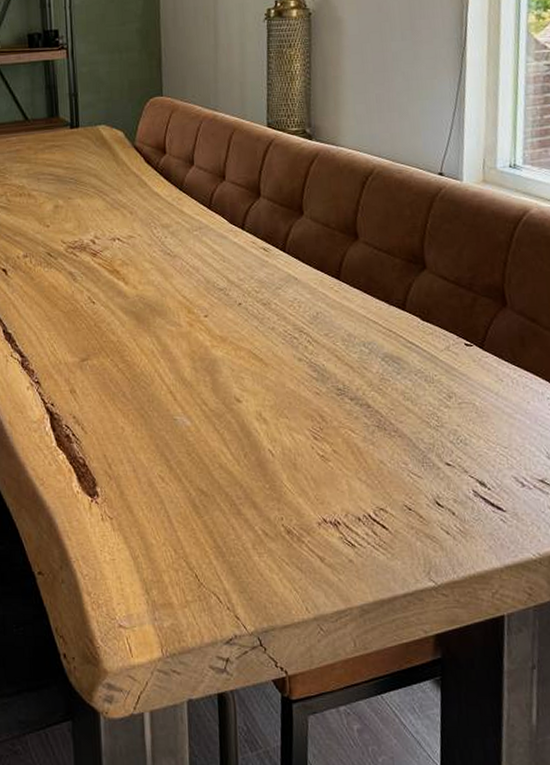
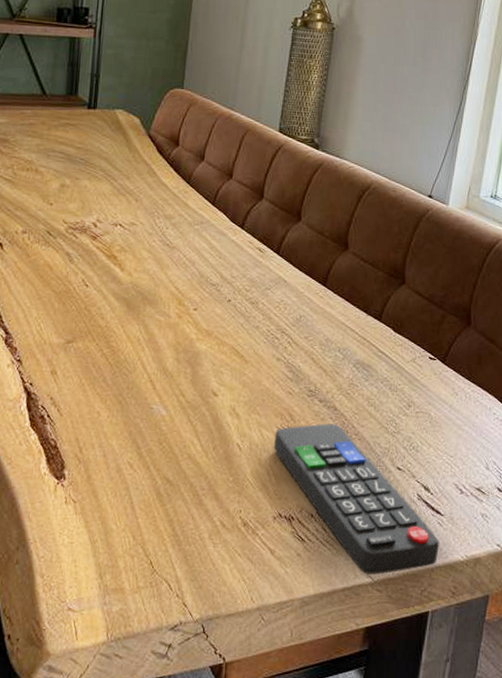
remote control: none [307,422,506,578] -> present [274,423,439,575]

